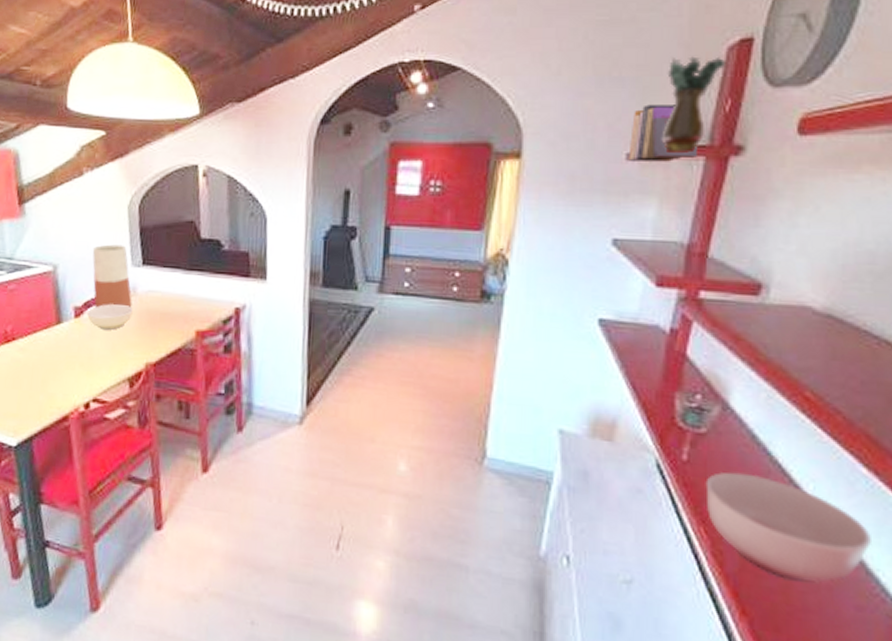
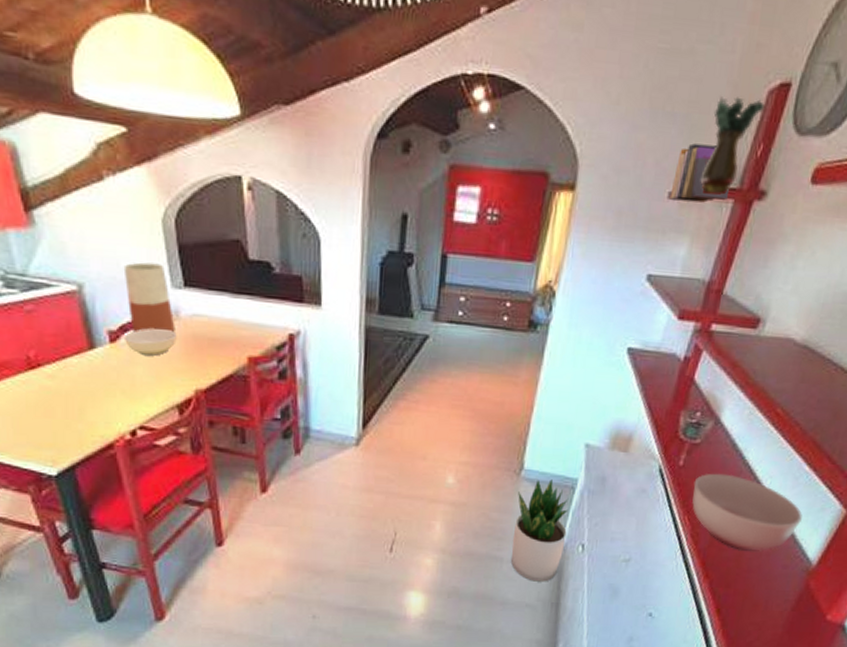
planter: none [478,471,545,602] -> present [511,479,569,582]

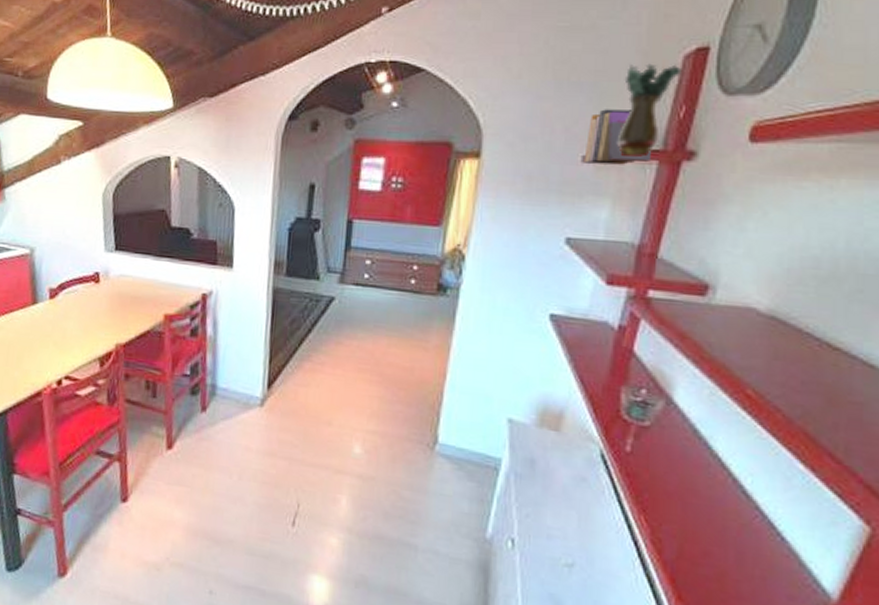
vase: present [123,262,175,333] -> none [67,230,105,290]
bowl: present [125,328,177,356] -> none [62,286,105,312]
planter: present [511,479,569,582] -> none [427,457,492,581]
bowl: present [691,473,803,551] -> none [646,464,805,572]

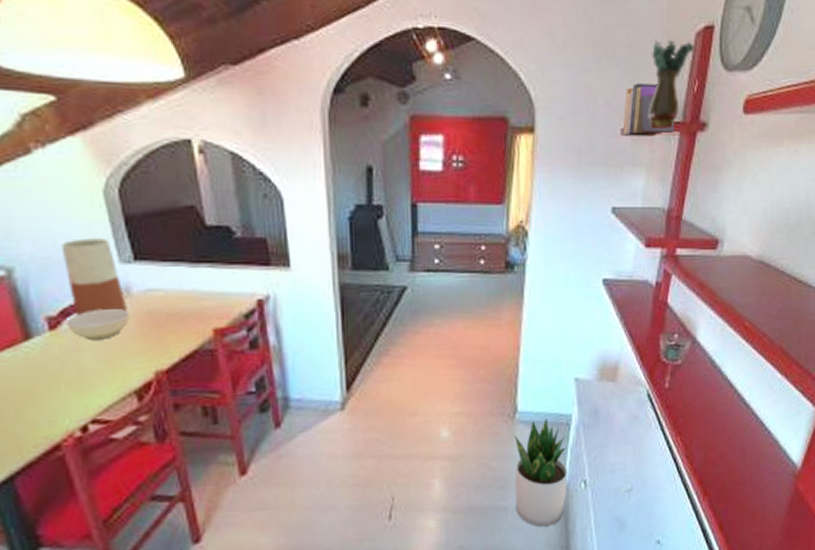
bowl: none [62,286,105,312] -> present [67,308,130,340]
vase: none [67,230,105,290] -> present [60,238,127,316]
planter: none [427,457,492,581] -> present [514,418,568,527]

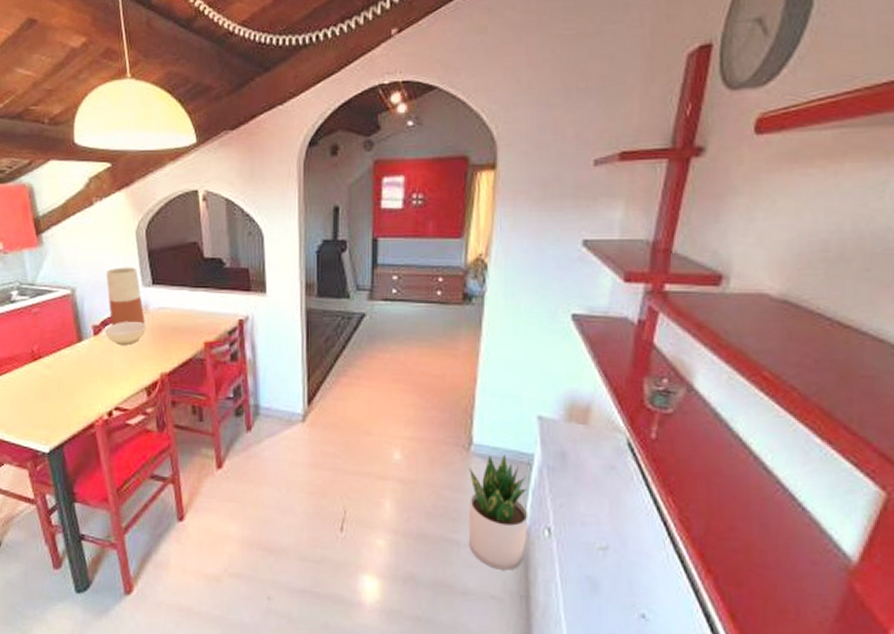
books: present [622,83,674,137] -> none [596,111,660,167]
vase: present [647,39,694,129] -> none [627,63,685,158]

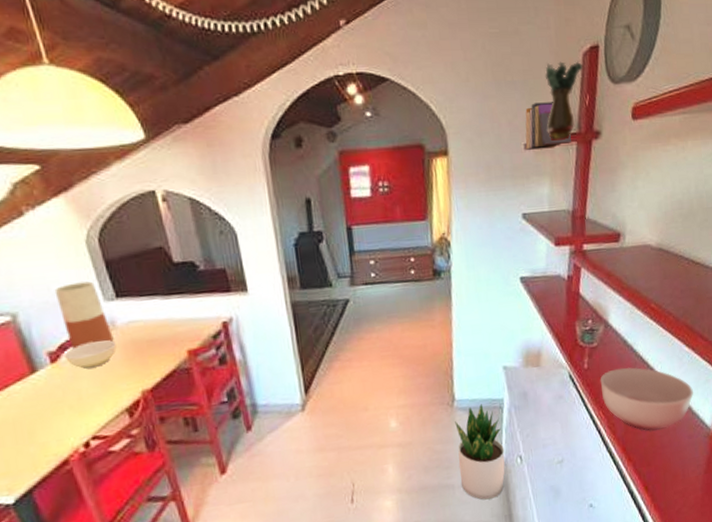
books: none [596,111,660,167] -> present [525,102,571,150]
vase: none [627,63,685,158] -> present [544,61,583,142]
bowl: none [673,447,824,542] -> present [600,367,693,431]

